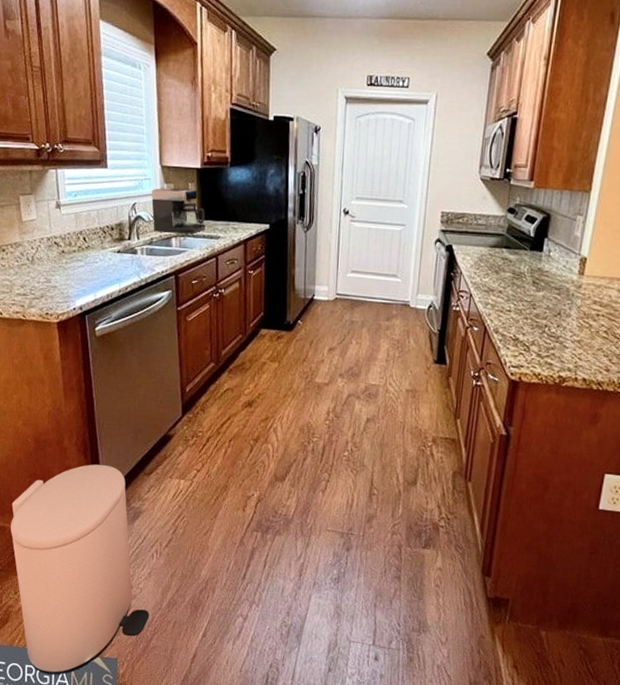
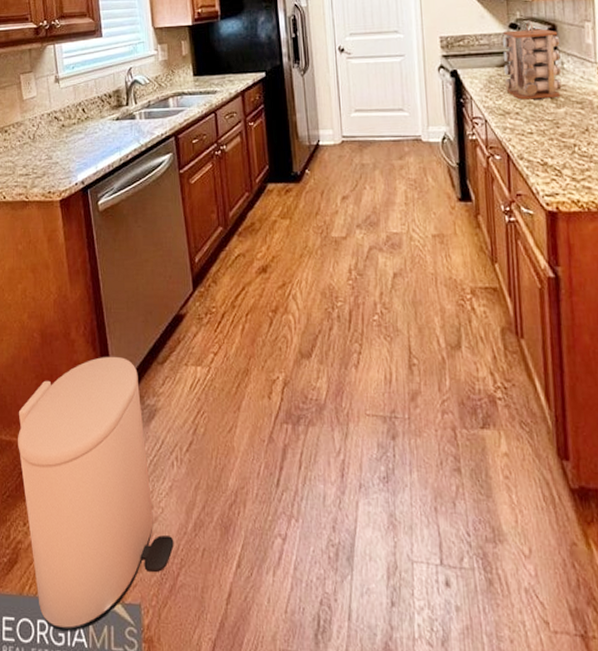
coffee maker: present [151,187,206,234] -> none [145,46,201,94]
spice rack: none [494,207,551,282] -> present [503,20,562,100]

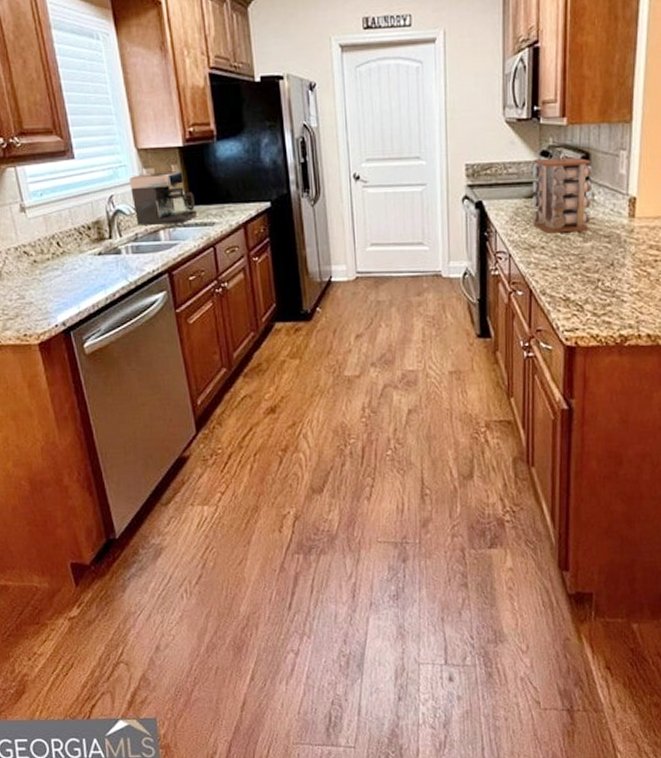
pedal bin: present [18,356,174,632] -> none [11,499,187,746]
coffee maker: none [145,46,201,94] -> present [128,171,197,226]

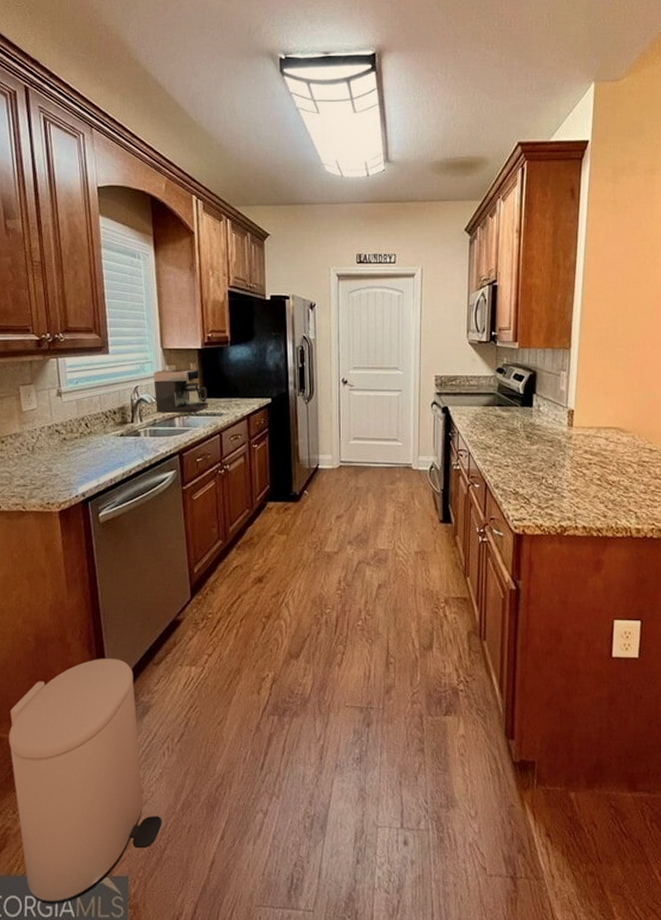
pedal bin: none [11,499,187,746] -> present [9,658,162,904]
spice rack: present [532,147,592,234] -> none [489,366,538,437]

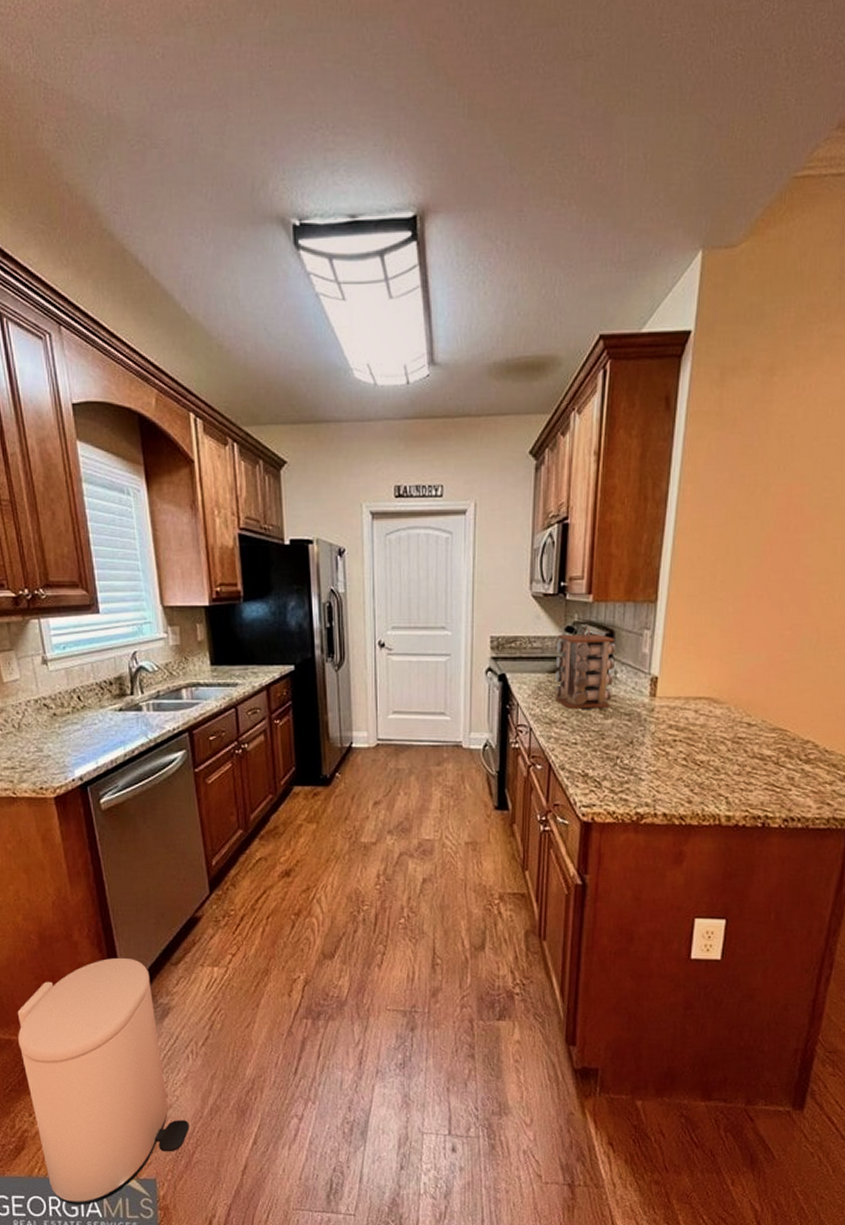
coffee maker: present [153,369,208,413] -> none [153,630,220,683]
spice rack: none [489,366,538,437] -> present [555,624,615,709]

